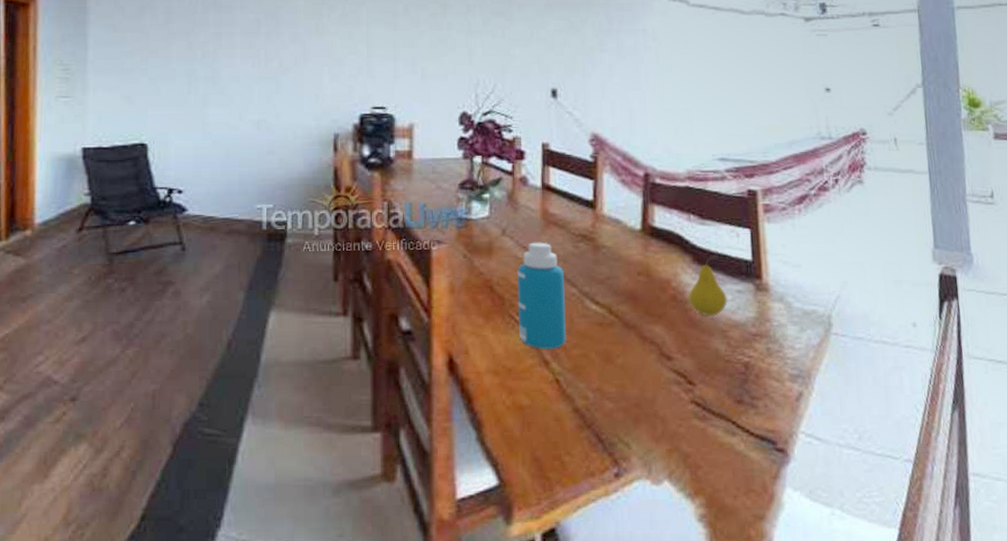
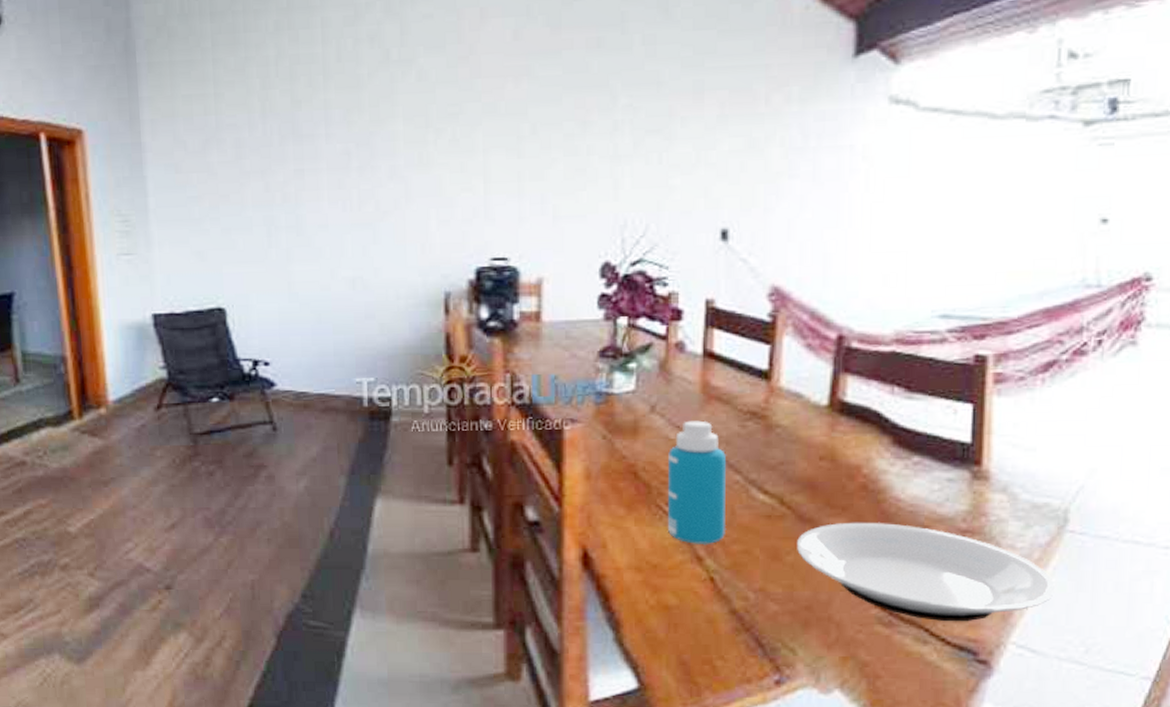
plate: none [625,328,829,414] -> present [797,522,1055,621]
fruit: present [688,256,727,316] -> none [882,437,933,509]

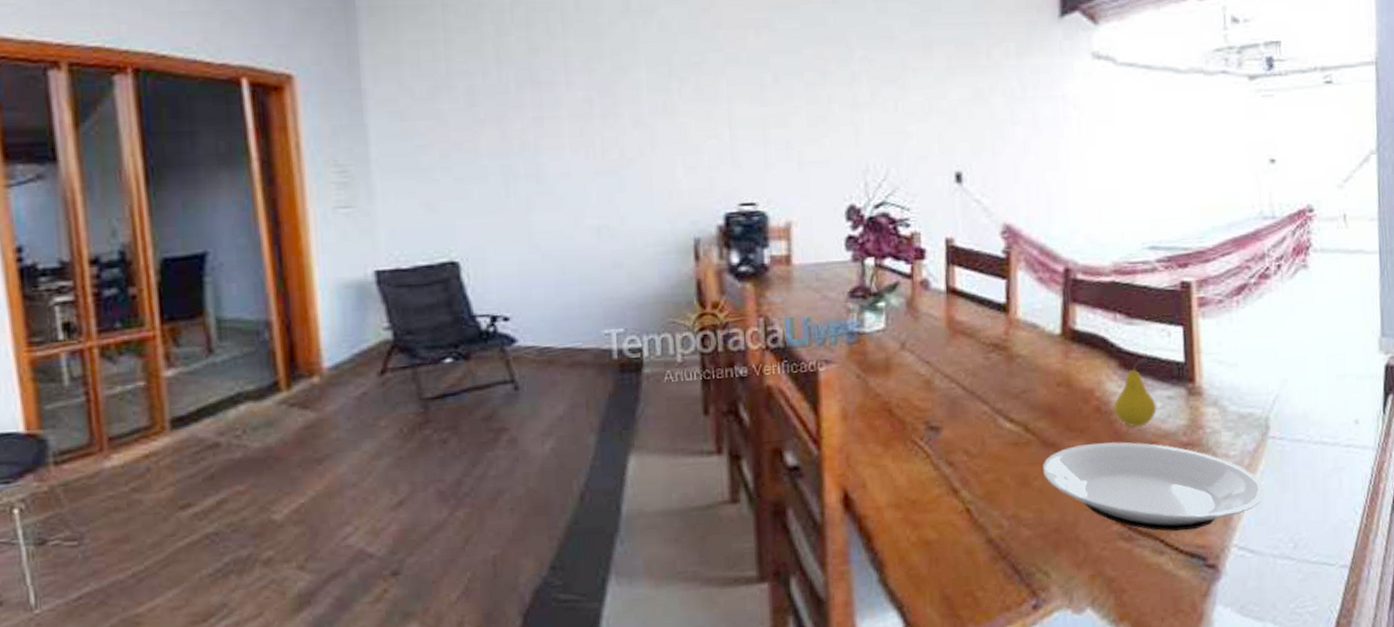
bottle: present [668,420,727,545] -> none [920,355,978,477]
fruit: none [882,437,933,509] -> present [1113,359,1157,427]

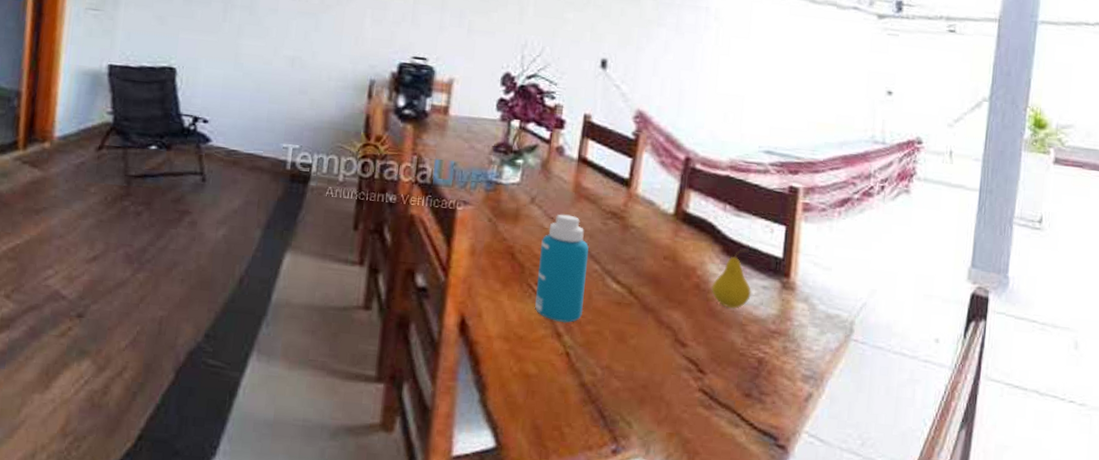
bottle: none [920,355,978,477] -> present [535,214,589,323]
plate: present [1043,442,1264,531] -> none [640,315,841,410]

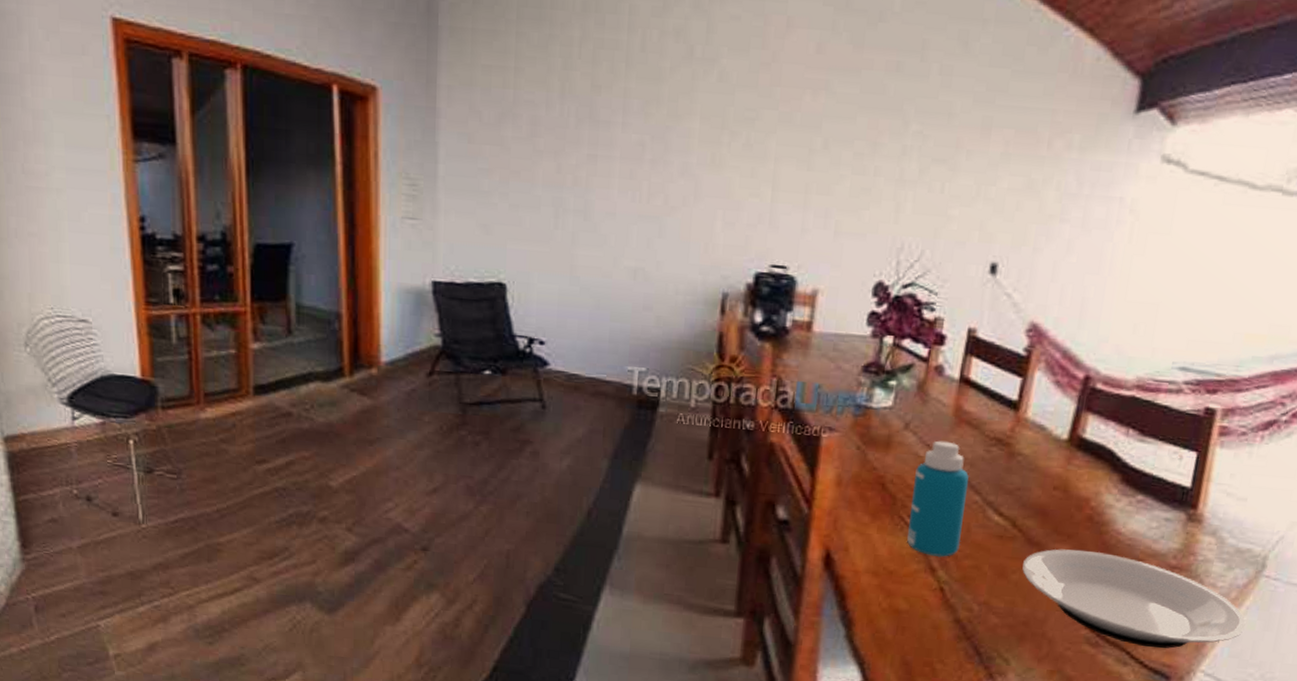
plate: none [640,315,841,410] -> present [1022,549,1246,648]
fruit: present [711,249,751,309] -> none [1106,477,1153,543]

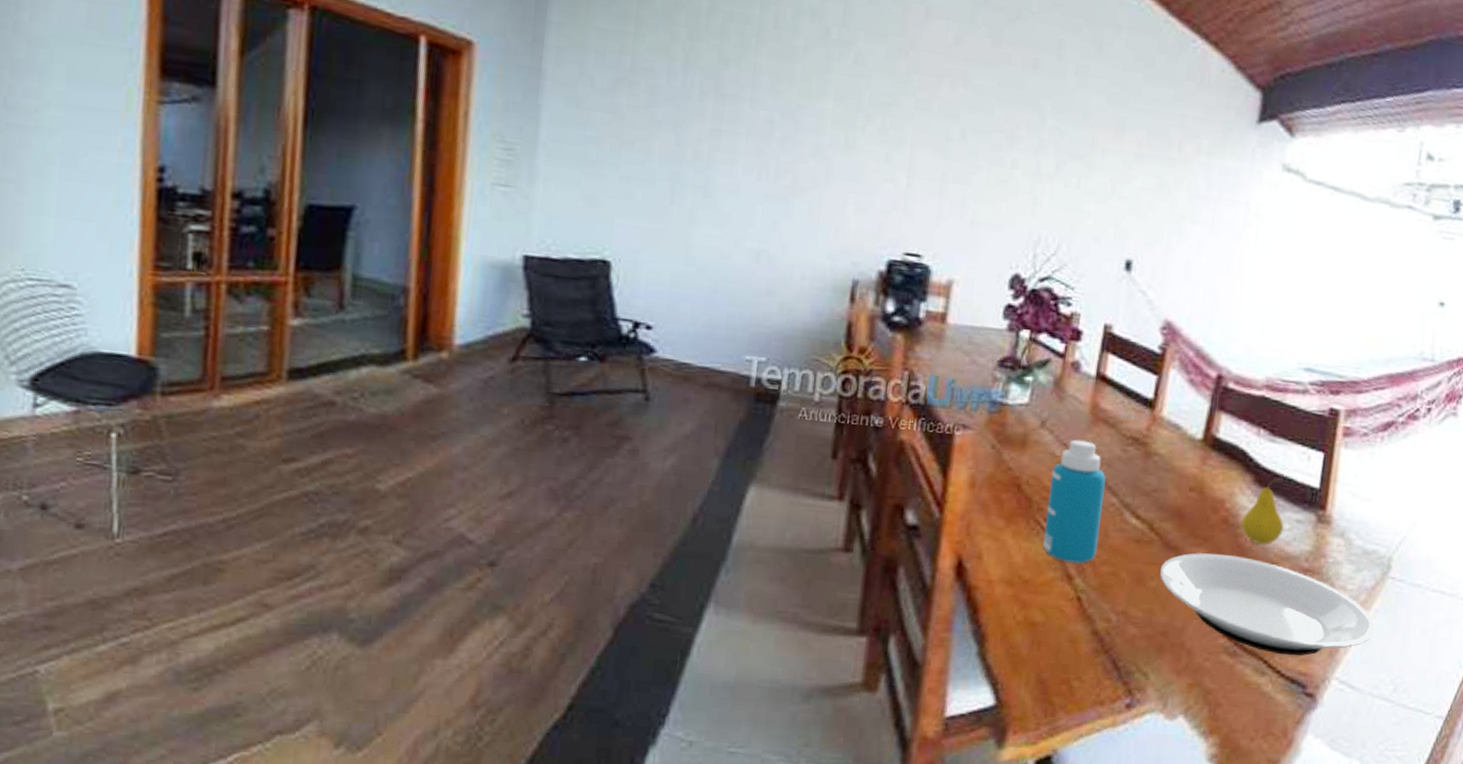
fruit: none [1106,477,1153,543] -> present [1240,478,1284,545]

